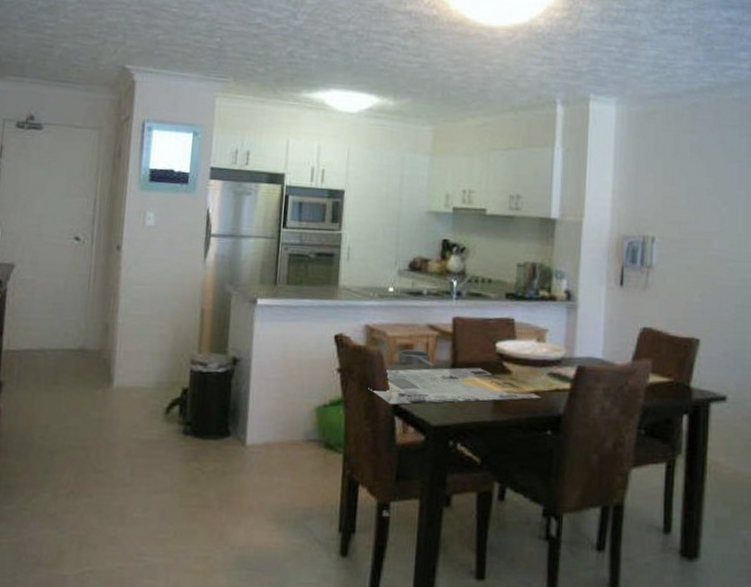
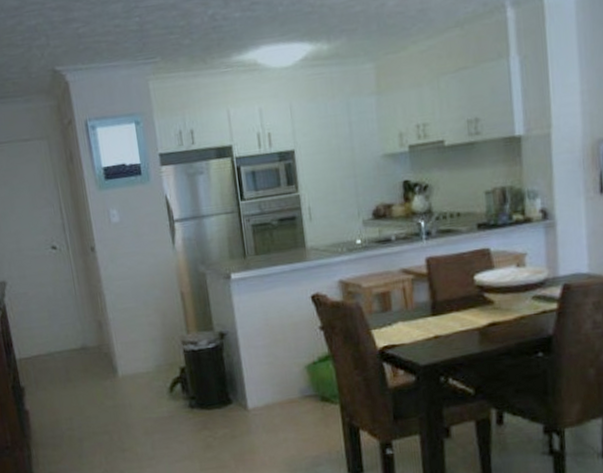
newspaper: present [368,349,542,405] -> none [353,295,529,352]

